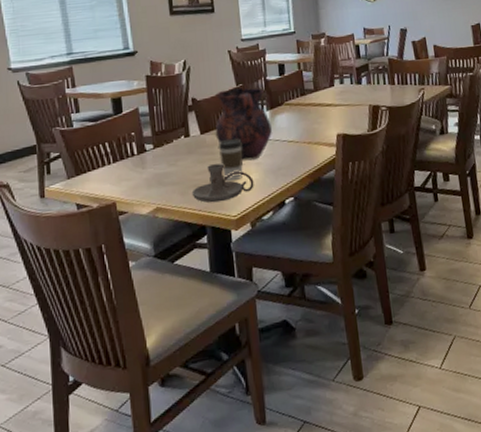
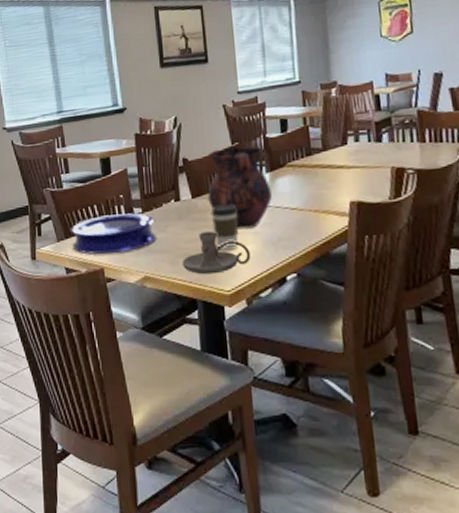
plate: none [81,149,168,191] -> present [71,213,157,256]

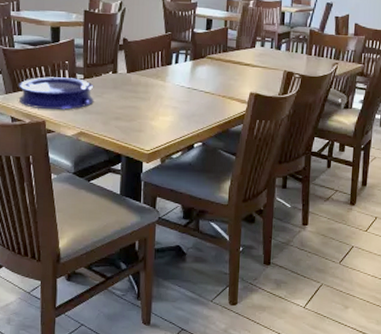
candle holder: present [181,231,251,275] -> none [112,102,169,136]
vase: present [207,146,273,230] -> none [140,34,193,104]
coffee cup: present [210,203,239,251] -> none [141,80,163,119]

